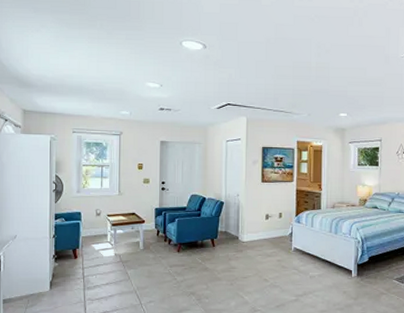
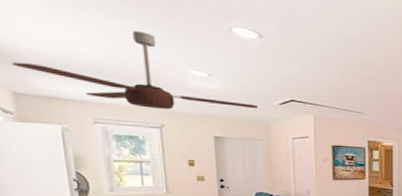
ceiling fan: none [26,52,199,118] -> present [12,30,259,110]

